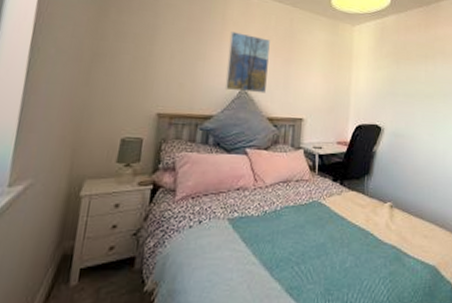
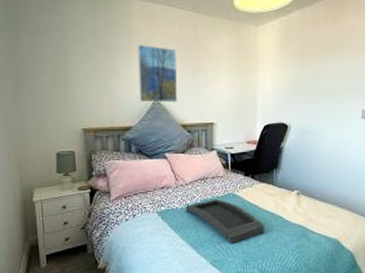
tray: none [262,207,353,265] -> present [185,199,265,244]

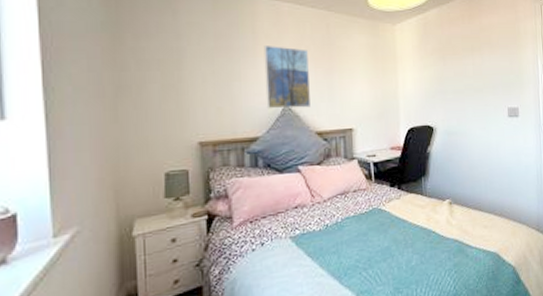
tray: present [185,199,265,244] -> none [324,216,417,269]

